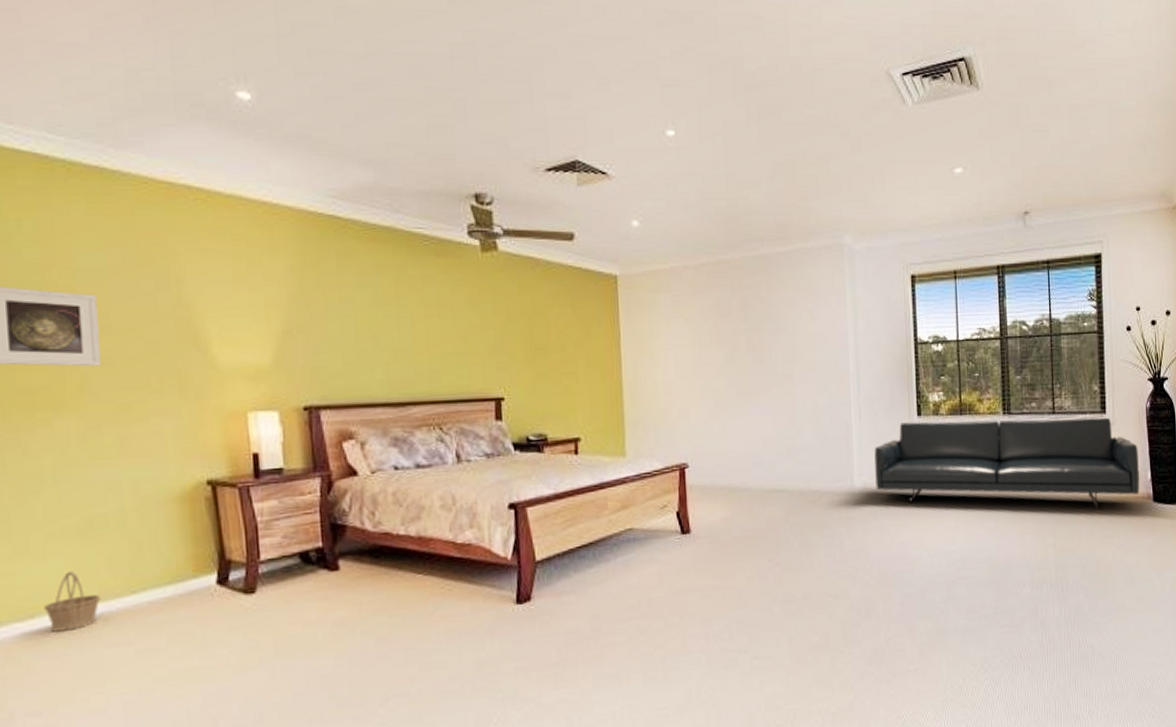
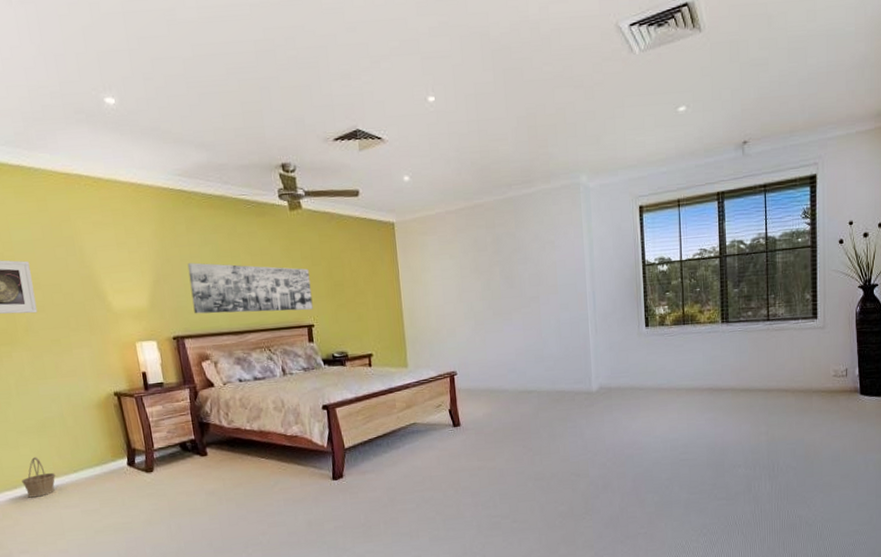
wall art: none [333,310,505,379] -> present [187,263,313,314]
sofa: present [874,417,1140,510] -> none [608,322,847,402]

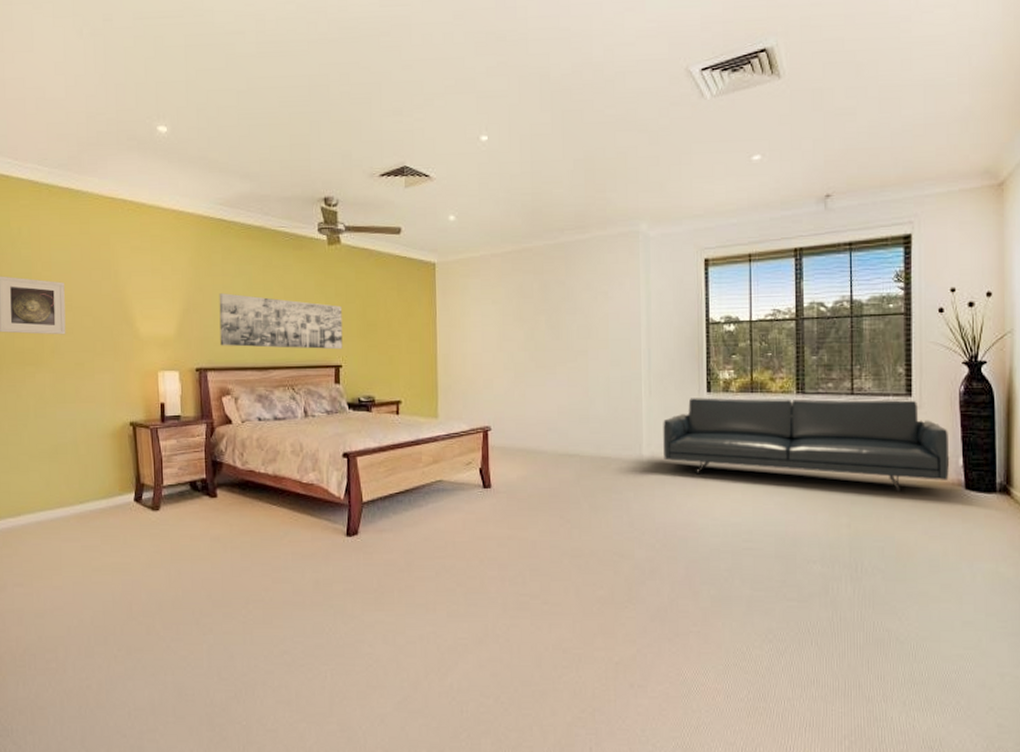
basket: present [22,457,56,498] -> none [27,484,61,527]
sofa: none [608,322,847,402] -> present [663,398,949,493]

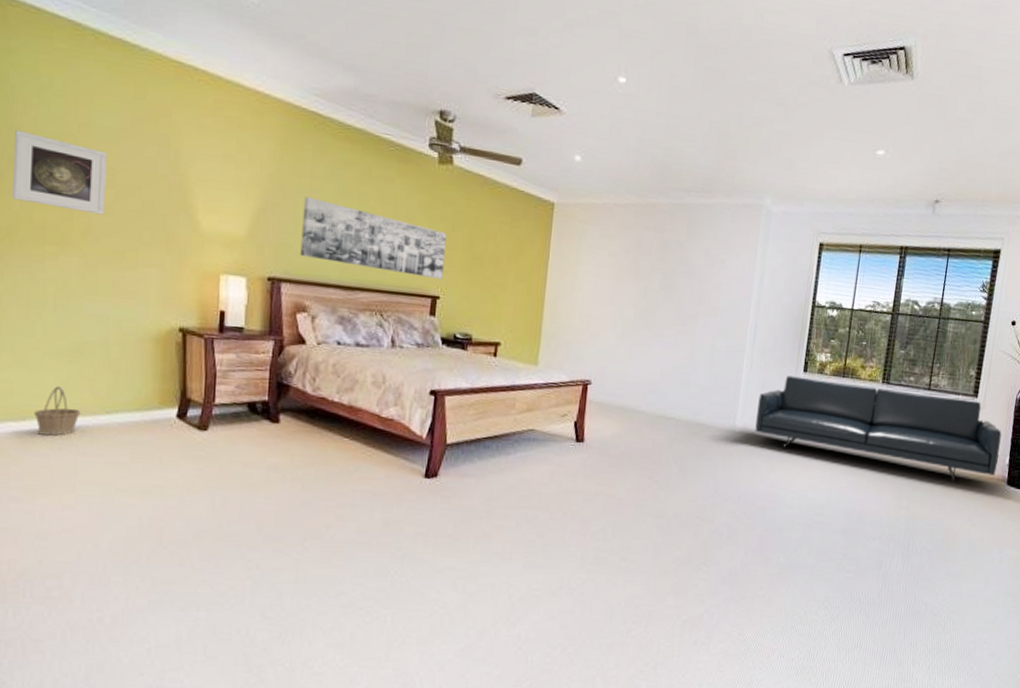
basket: none [27,484,61,527] -> present [34,386,81,436]

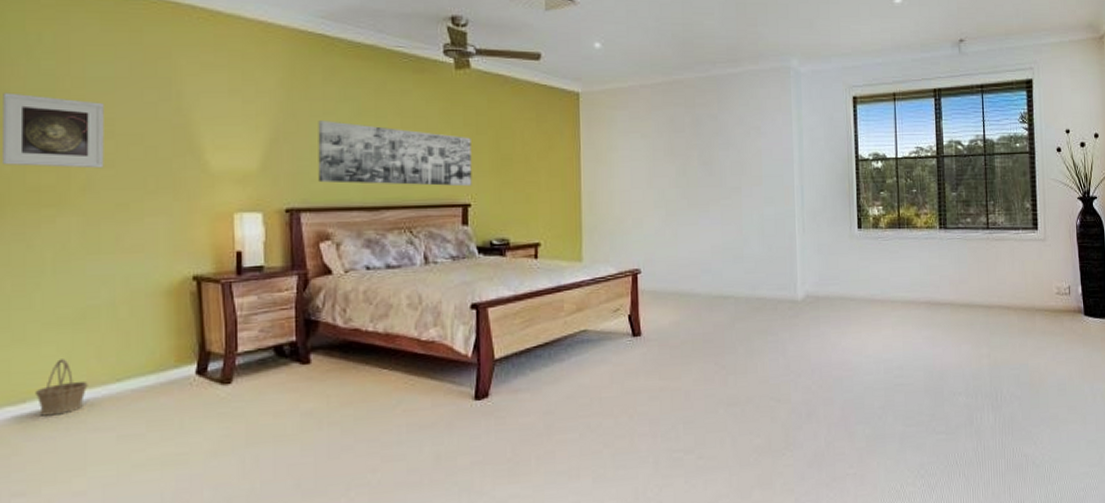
sofa: present [755,375,1002,483] -> none [817,233,1071,322]

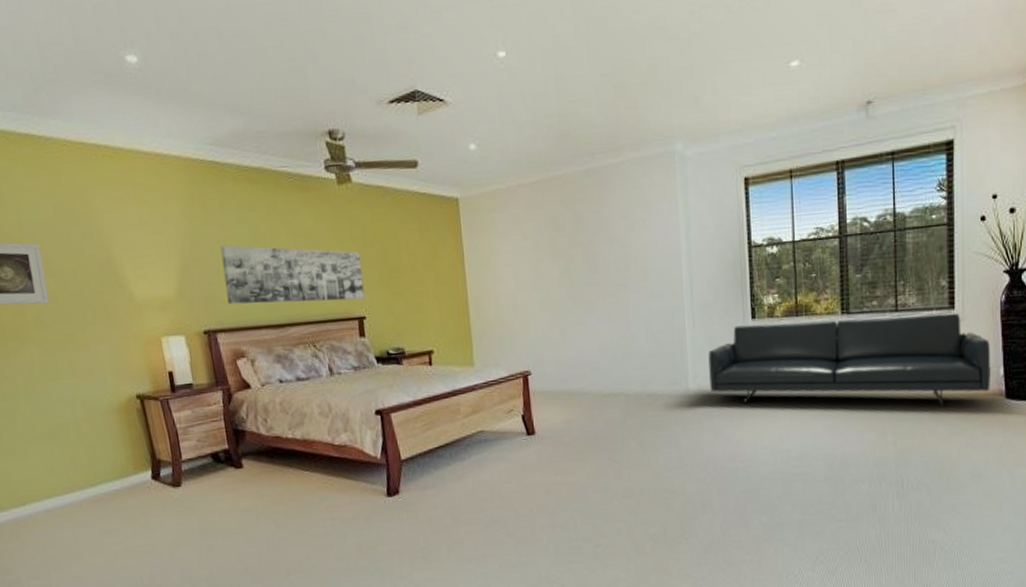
basket: present [36,359,88,416] -> none [31,469,70,516]
sofa: none [817,233,1071,322] -> present [708,313,990,407]

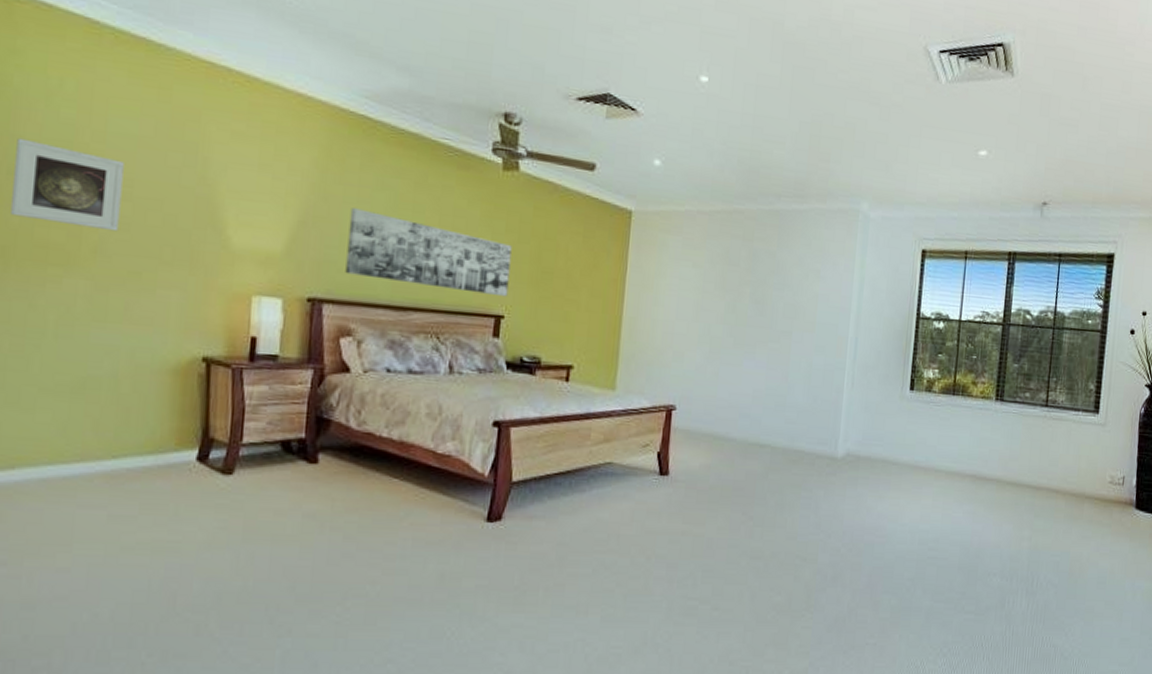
sofa: present [708,313,990,407] -> none [859,394,1127,509]

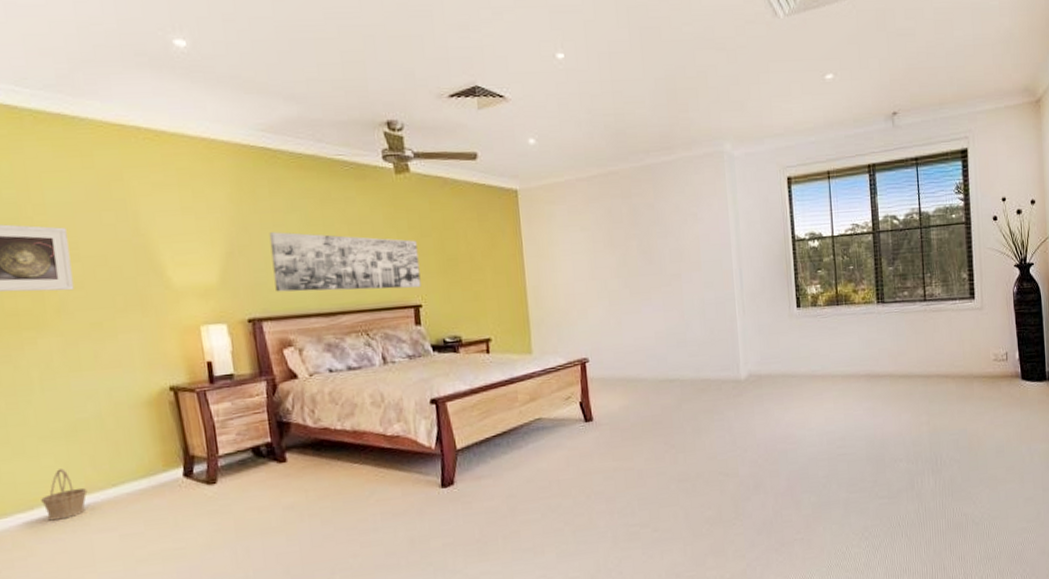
basket: none [25,428,82,486] -> present [41,468,88,521]

